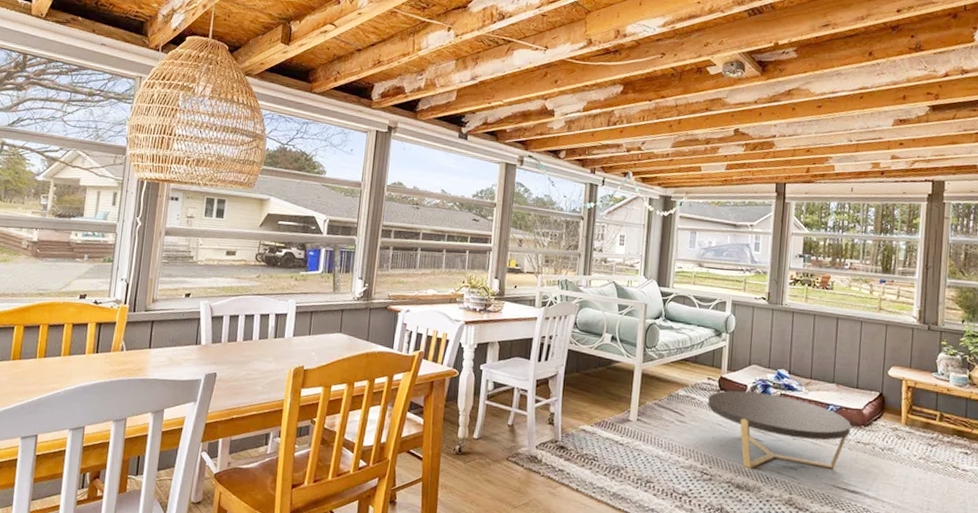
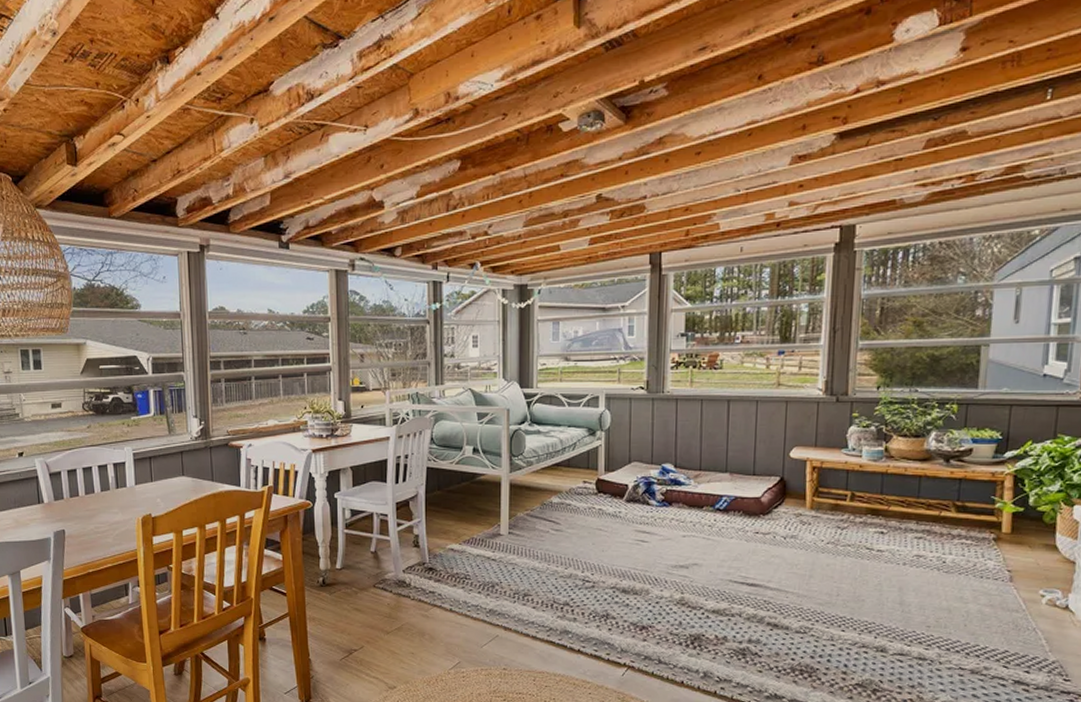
coffee table: present [708,390,851,469] -> none [585,491,748,571]

